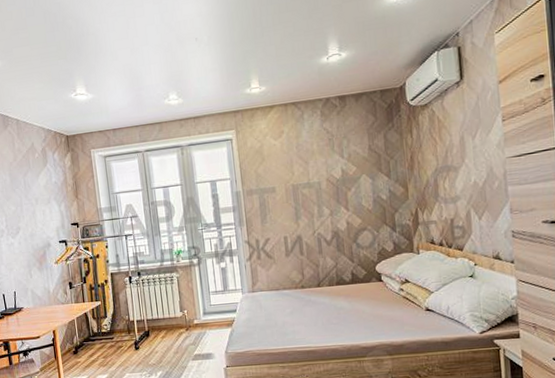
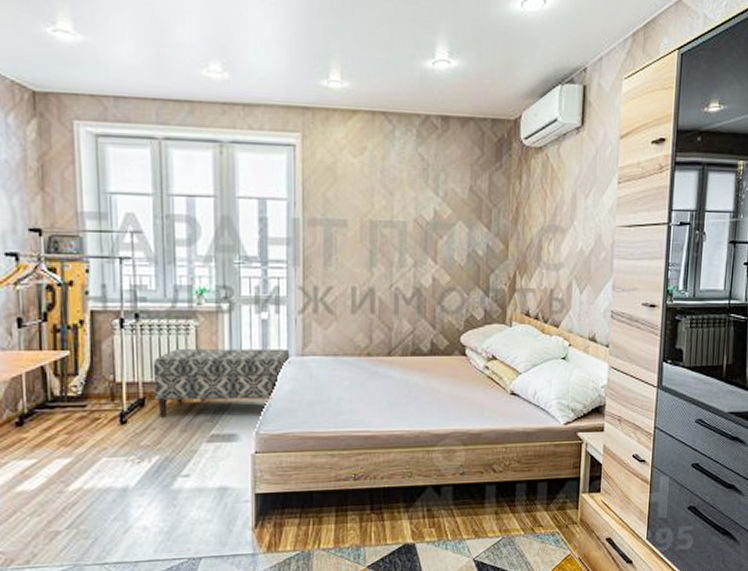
bench: none [152,288,245,344] -> present [152,349,290,418]

